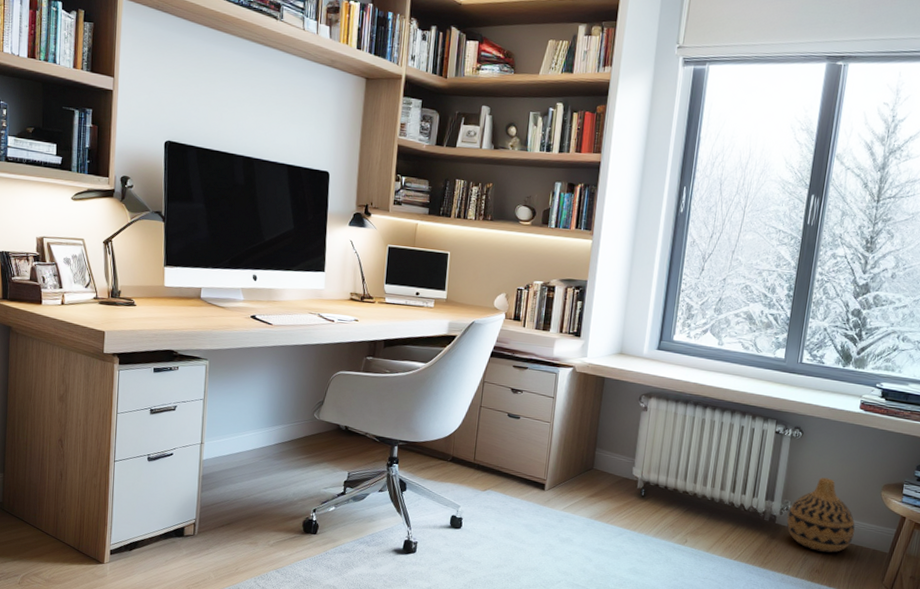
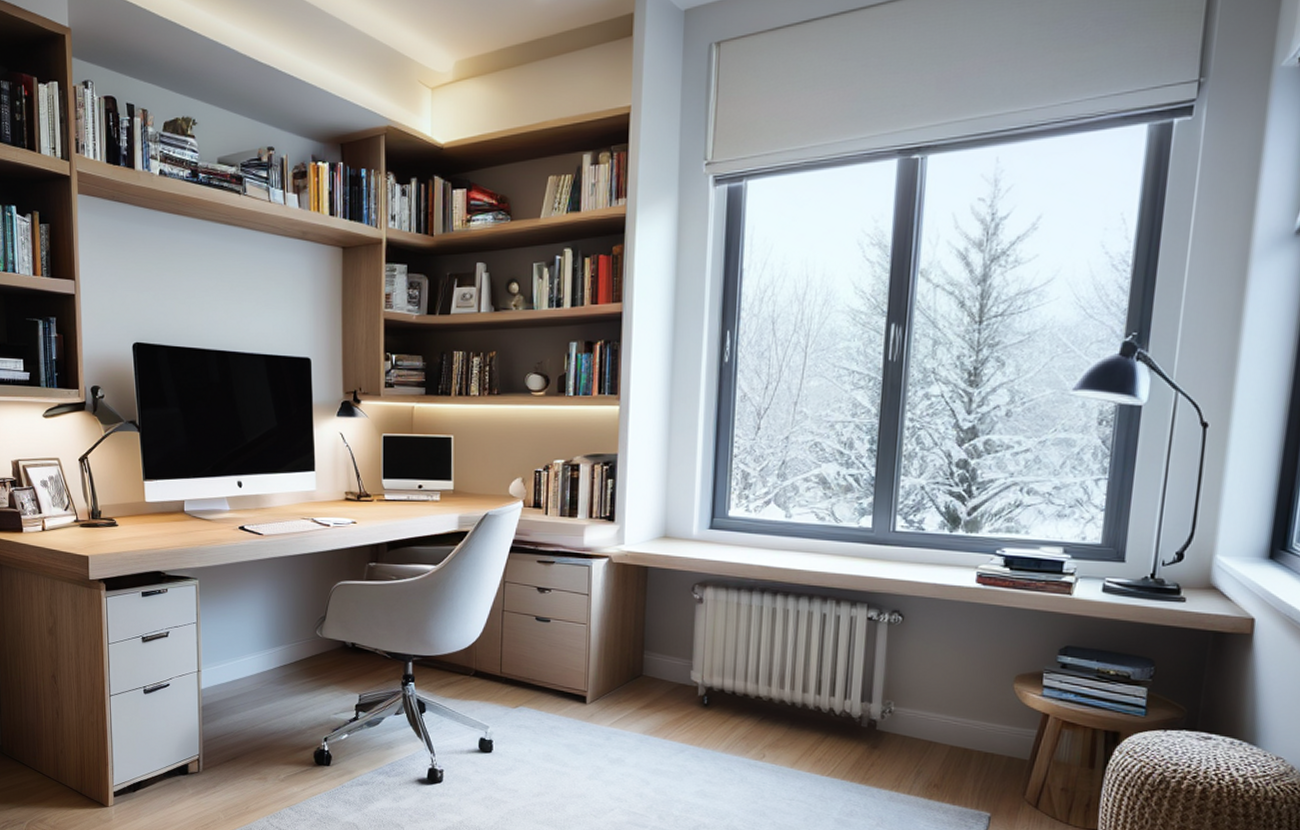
vase: present [786,477,855,553] -> none [890,670,982,763]

